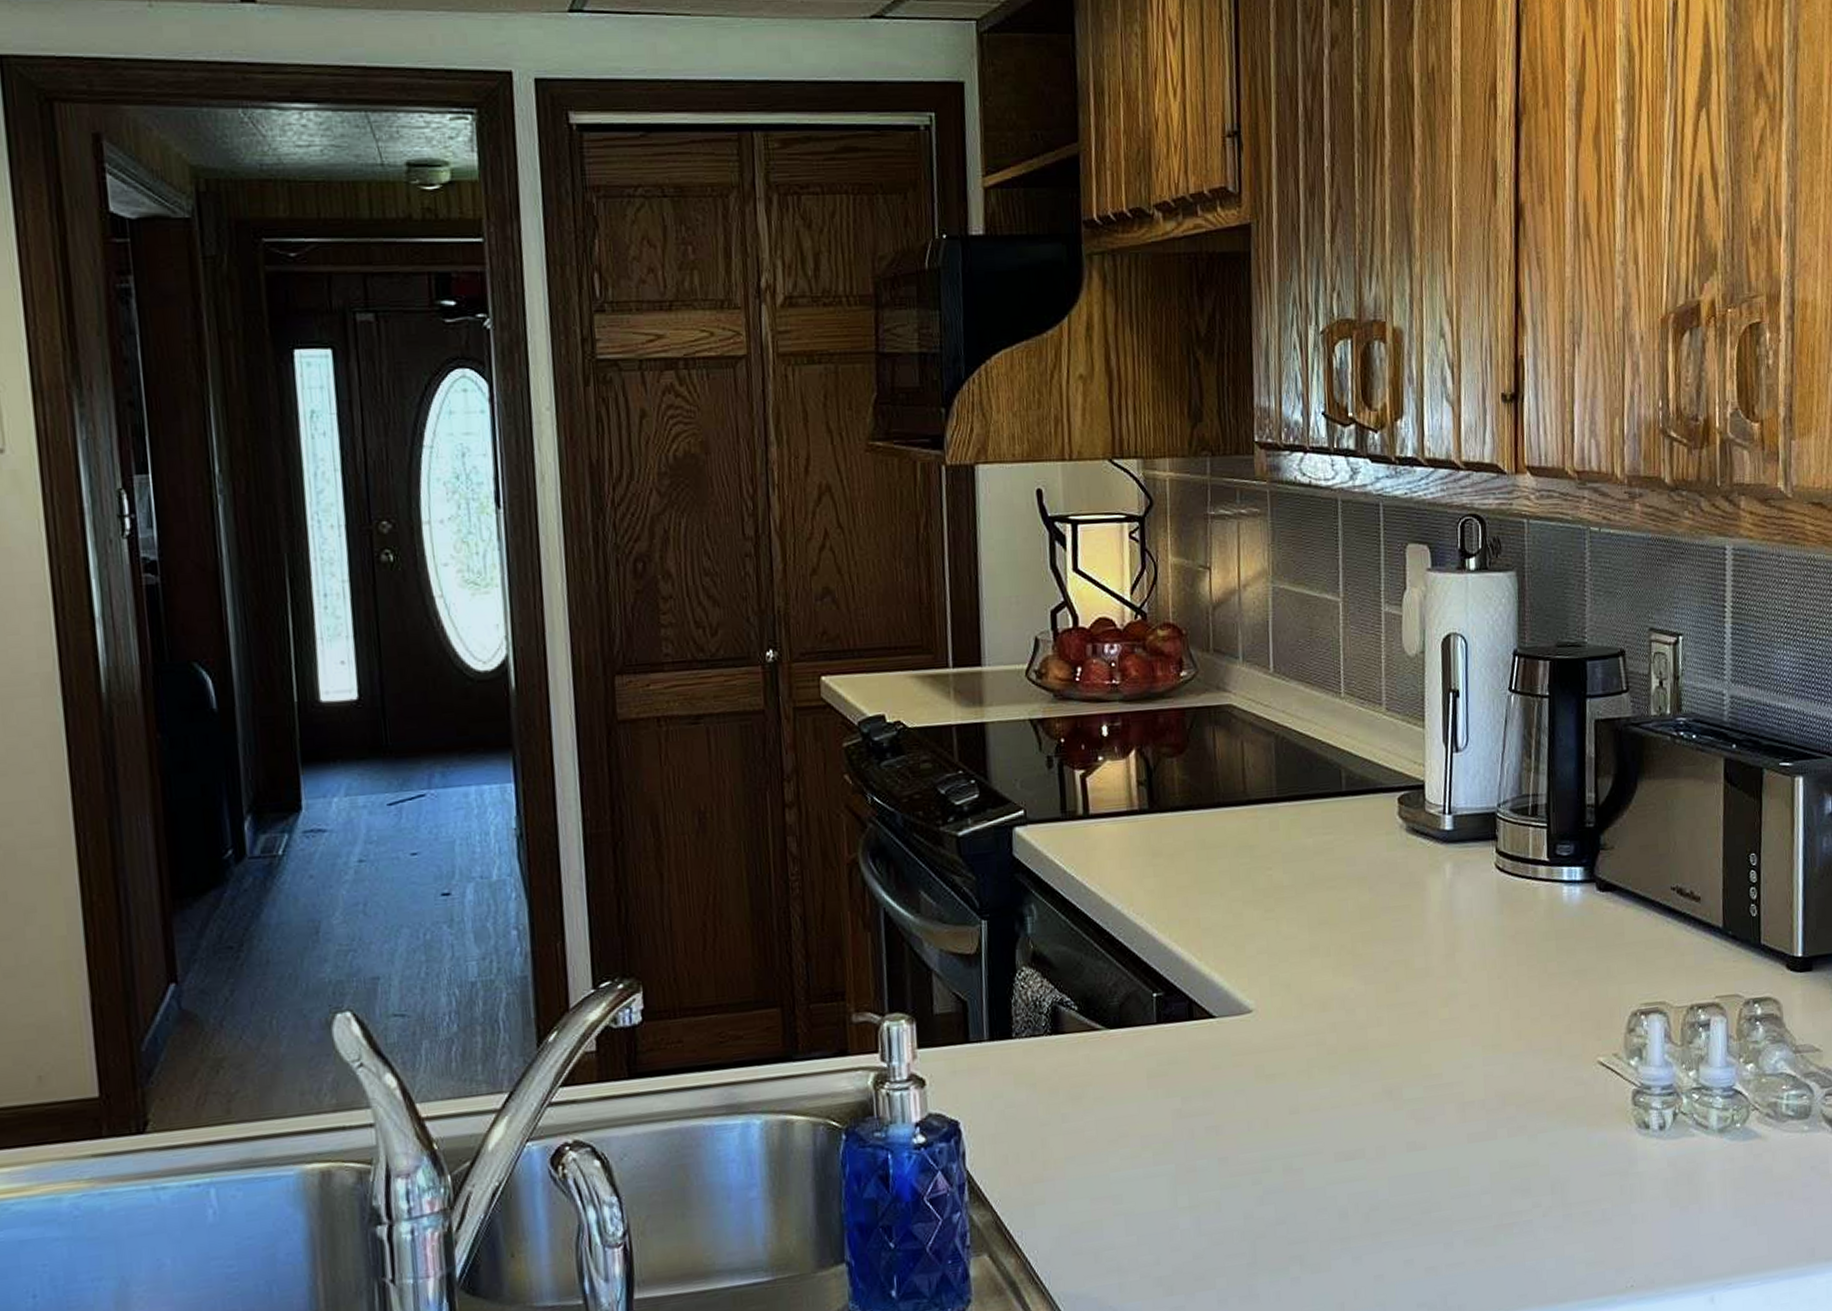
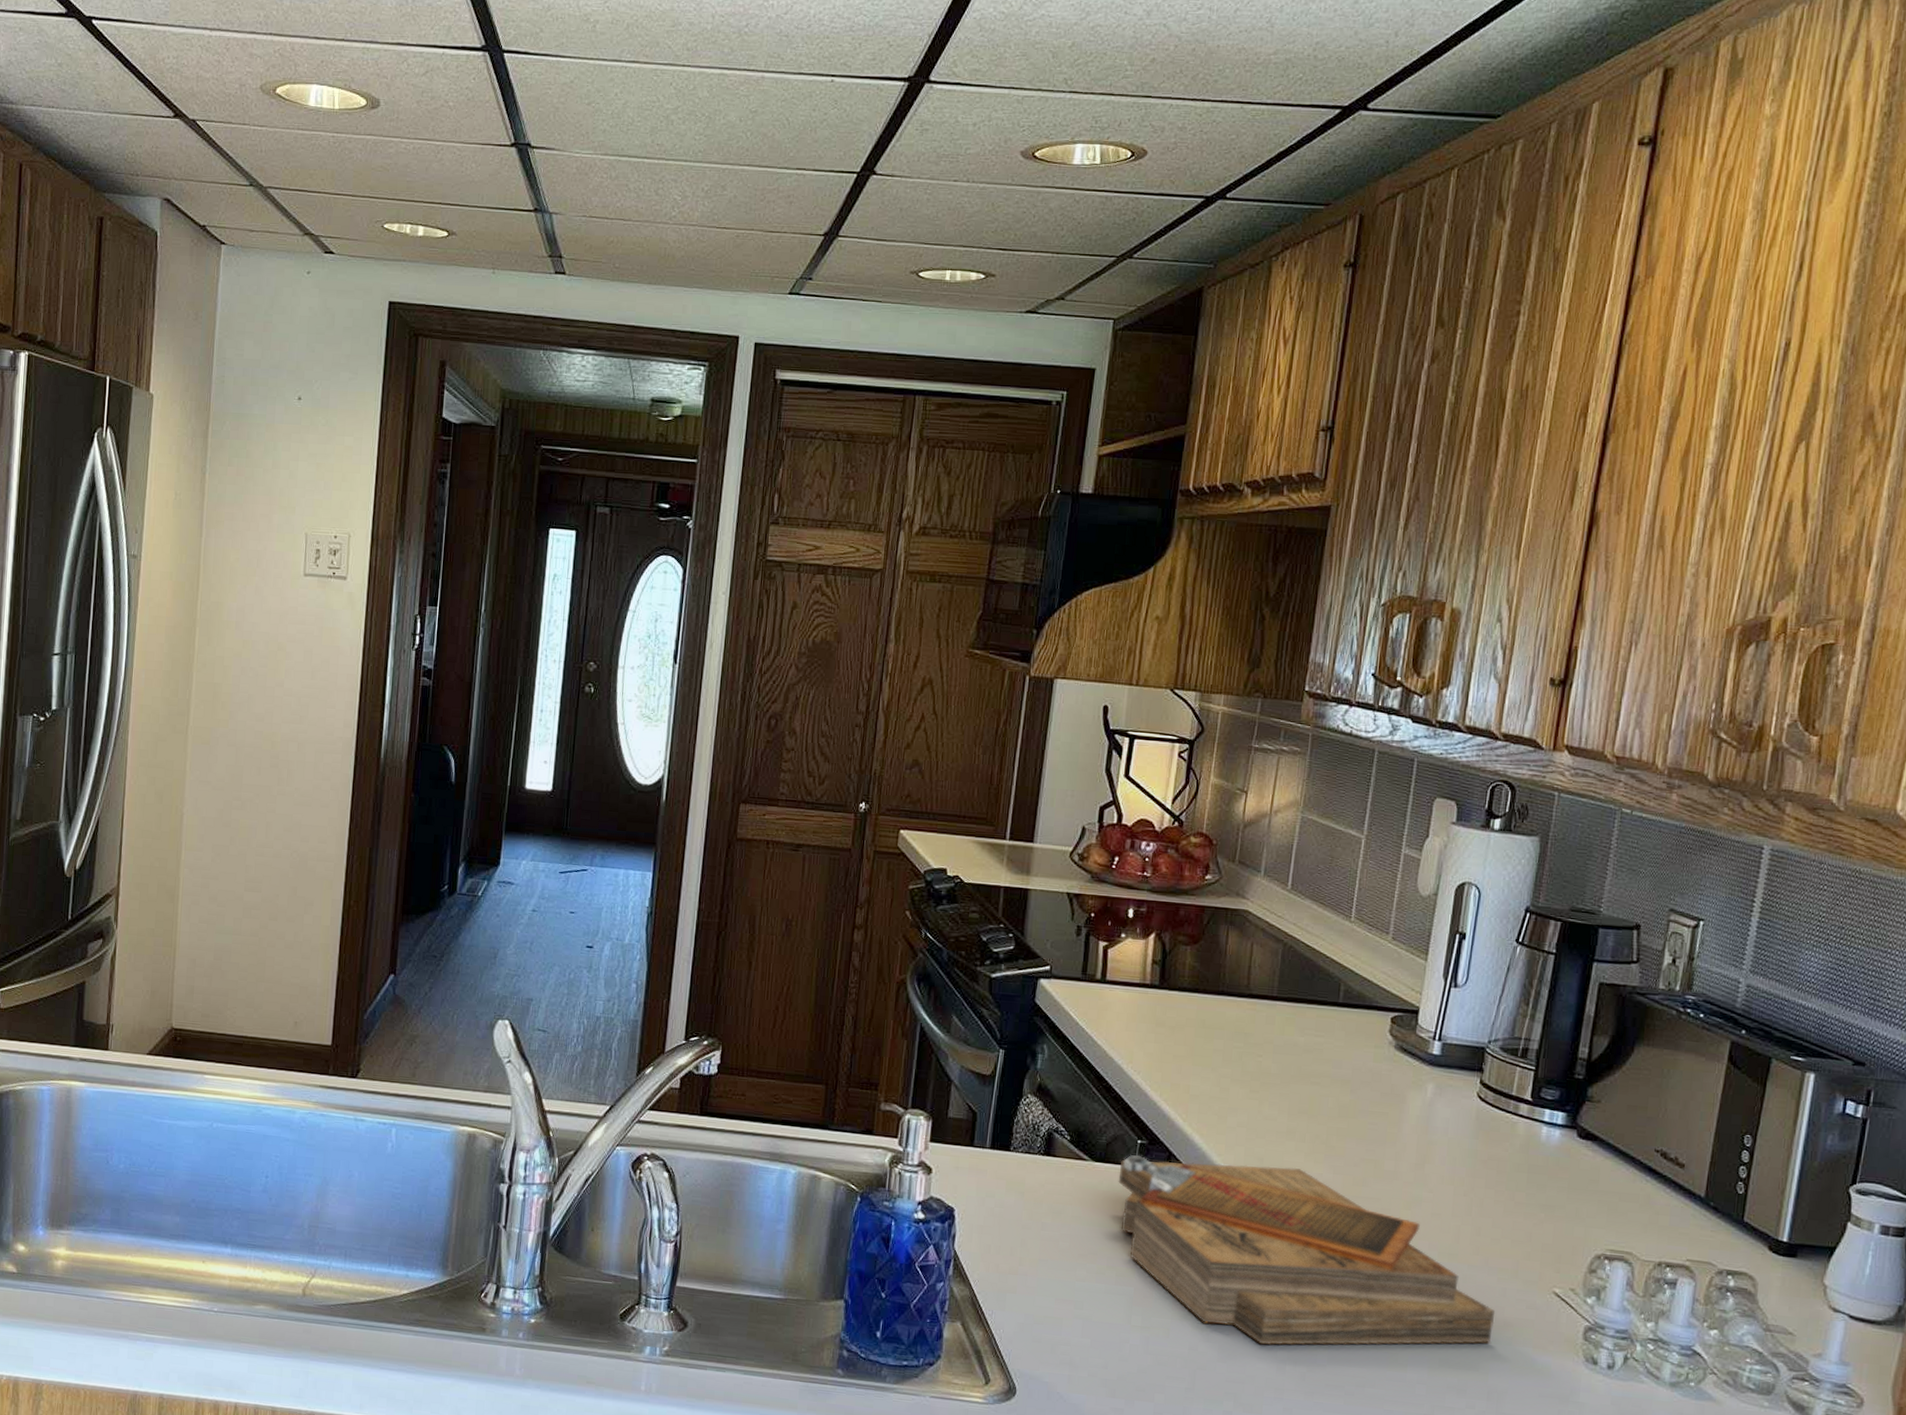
clipboard: none [1138,986,1547,1194] -> present [1118,1154,1496,1346]

